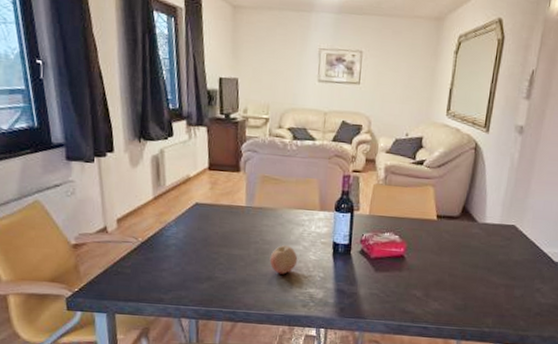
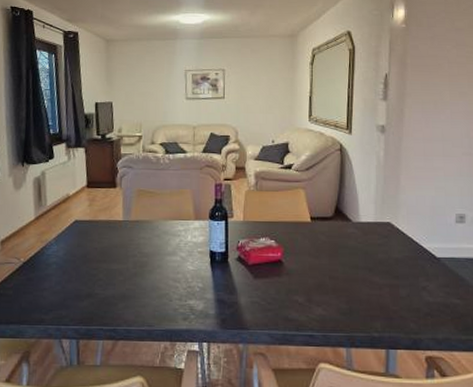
fruit: present [269,245,298,274] -> none [148,257,176,287]

